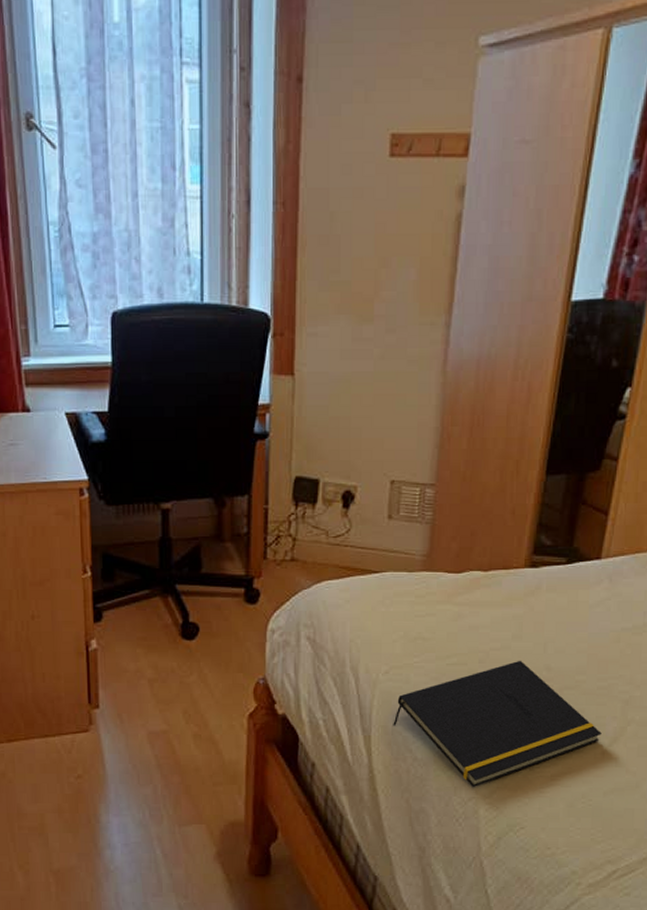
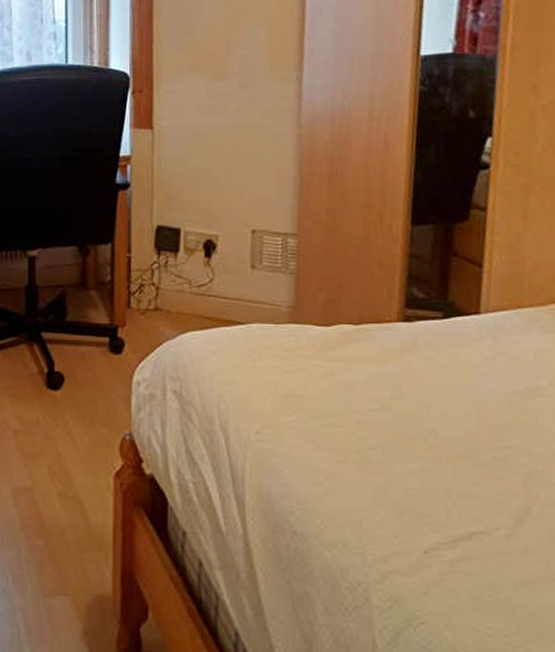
notepad: present [393,660,602,788] -> none [268,423,503,571]

